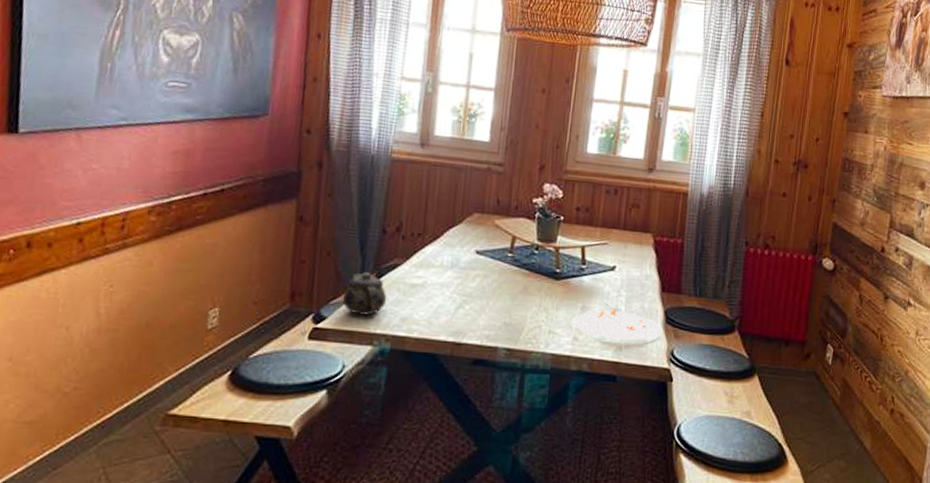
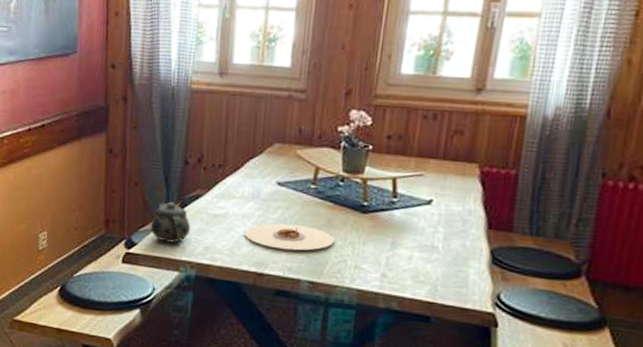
plate: none [443,291,530,318] -> present [245,223,334,251]
plate: present [572,301,663,341] -> none [381,237,488,281]

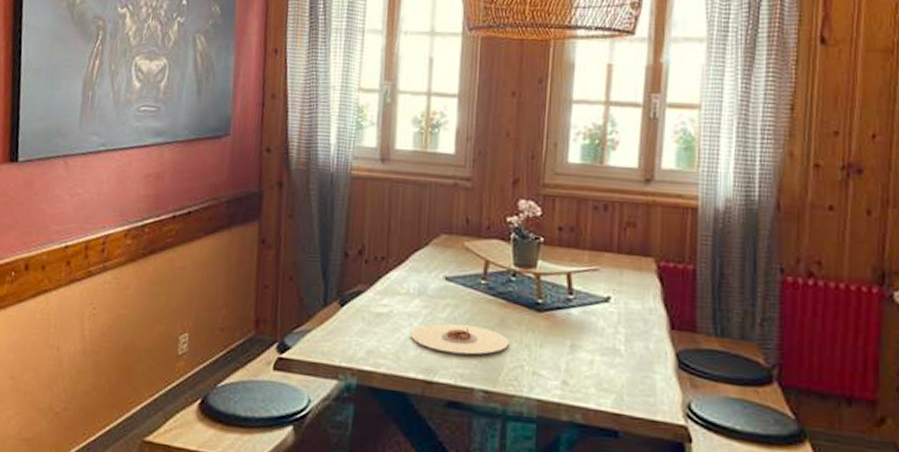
teapot: present [151,201,191,243] -> none [307,298,352,346]

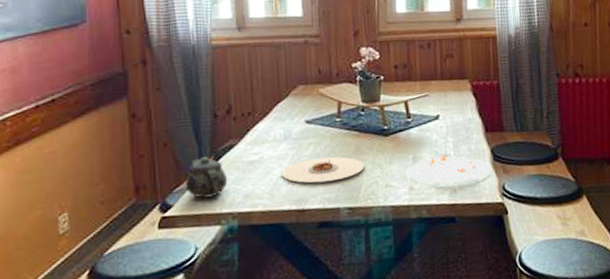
teapot: none [307,298,352,346] -> present [186,156,228,198]
plate: none [560,339,675,389] -> present [406,149,492,184]

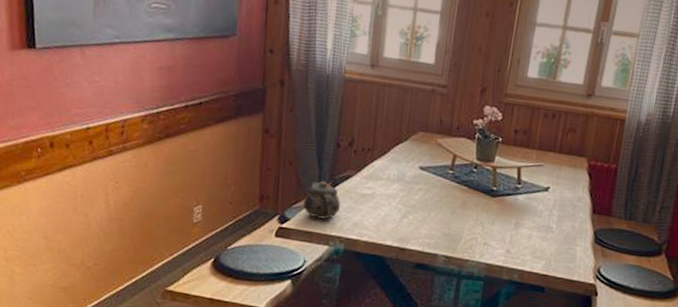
plate: present [282,156,364,183] -> none [390,203,468,229]
plate: present [406,149,492,184] -> none [506,219,591,257]

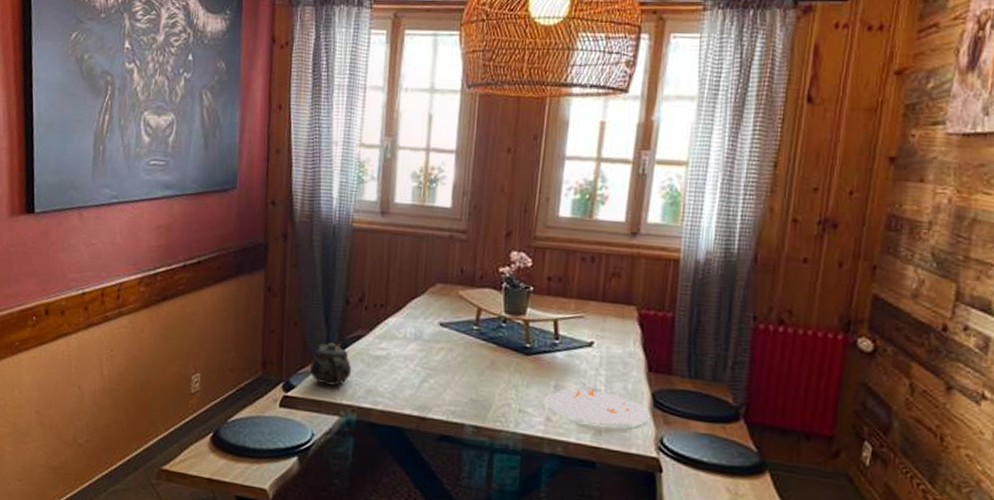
plate: none [506,219,591,257] -> present [545,380,650,425]

